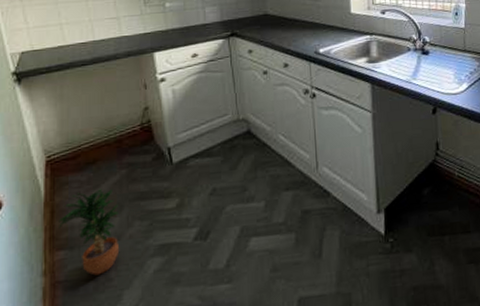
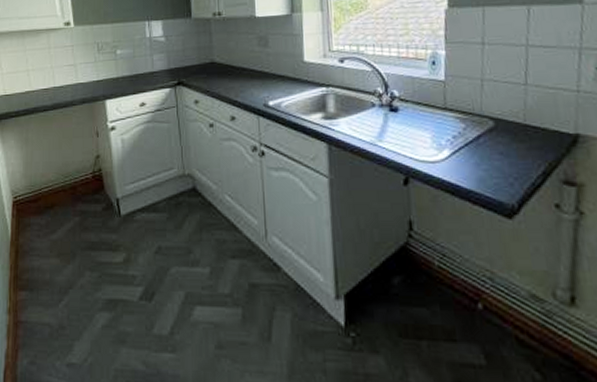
potted plant: present [59,189,120,276] -> none [22,234,72,321]

